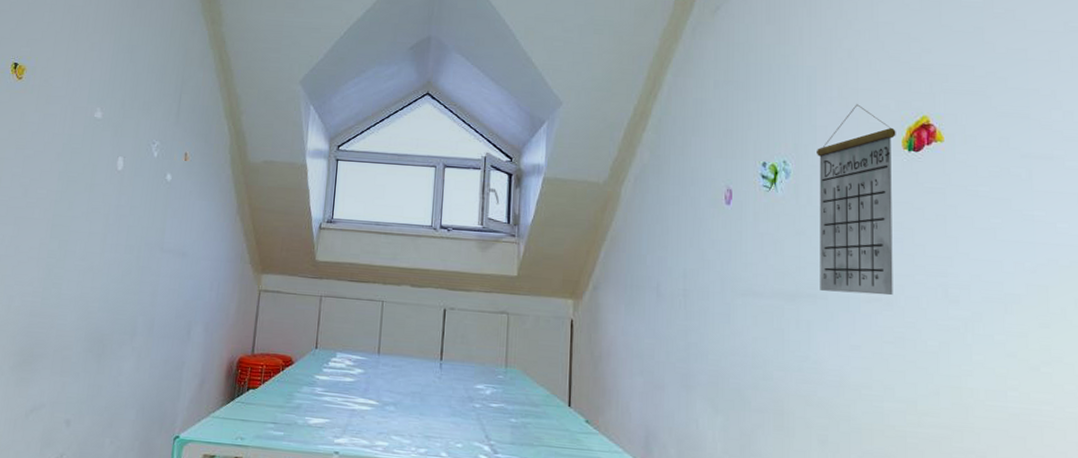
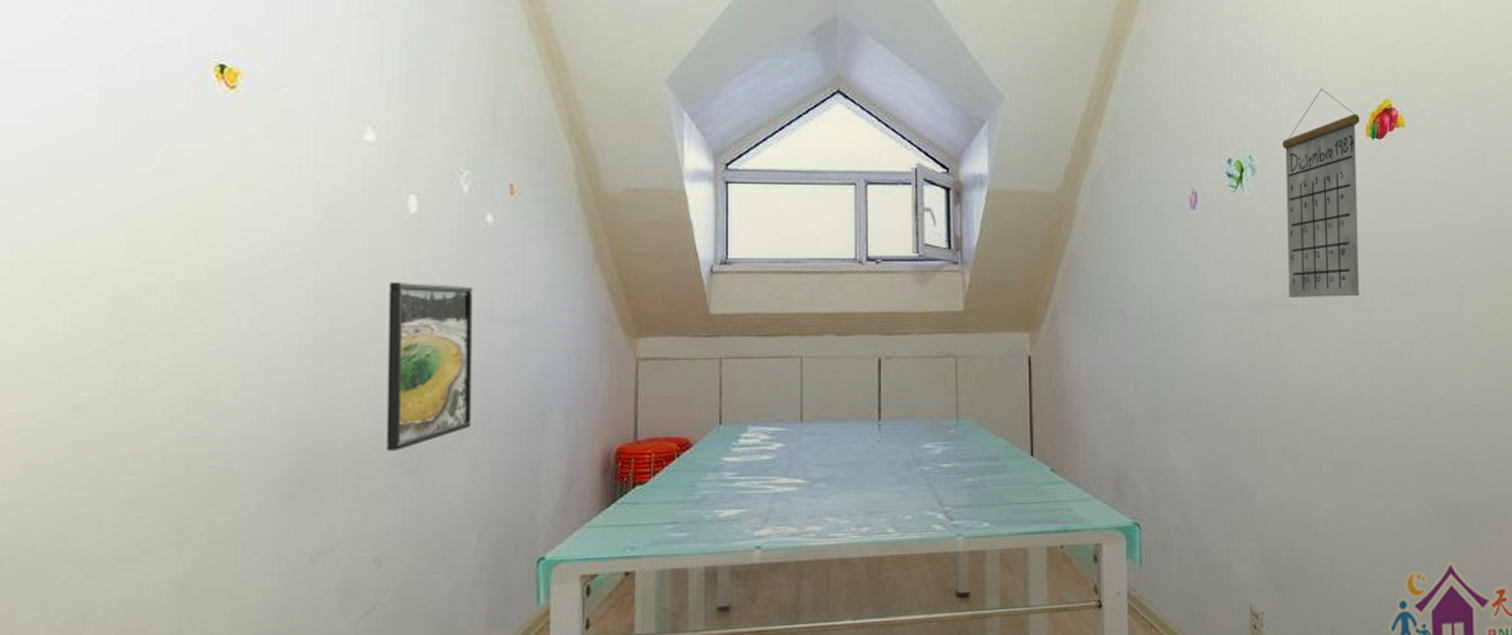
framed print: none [83,218,153,341] -> present [386,282,473,451]

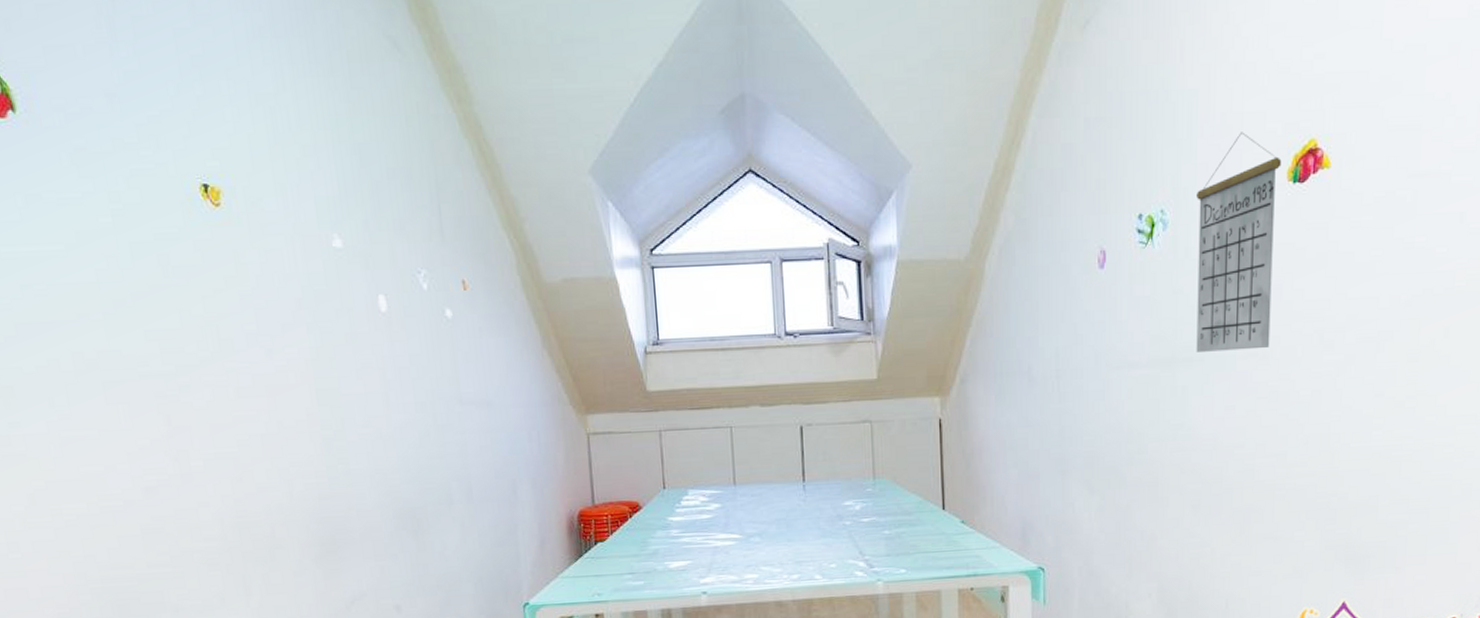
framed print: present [386,282,473,451] -> none [373,373,457,518]

